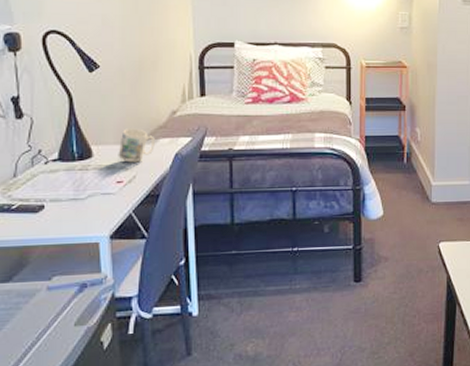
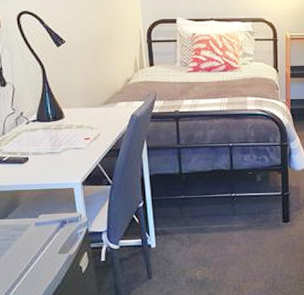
mug: present [118,128,155,163] -> none [84,94,114,123]

